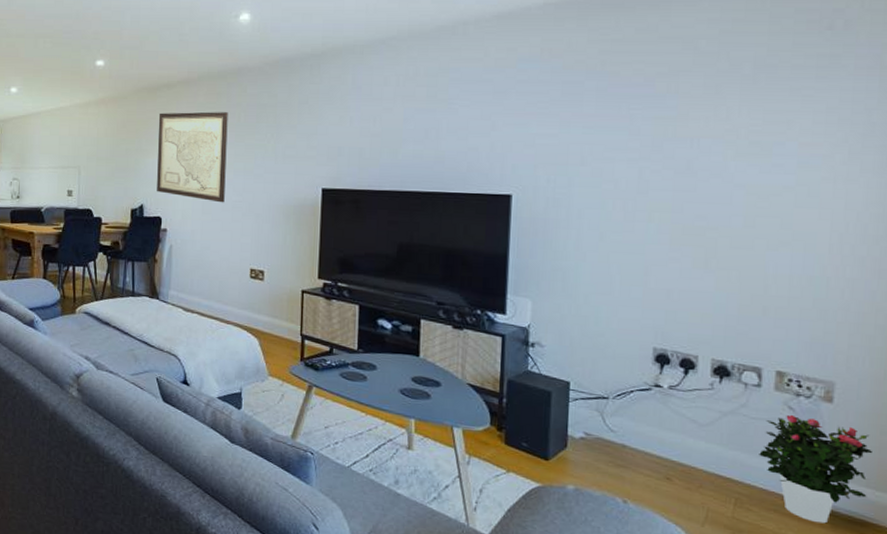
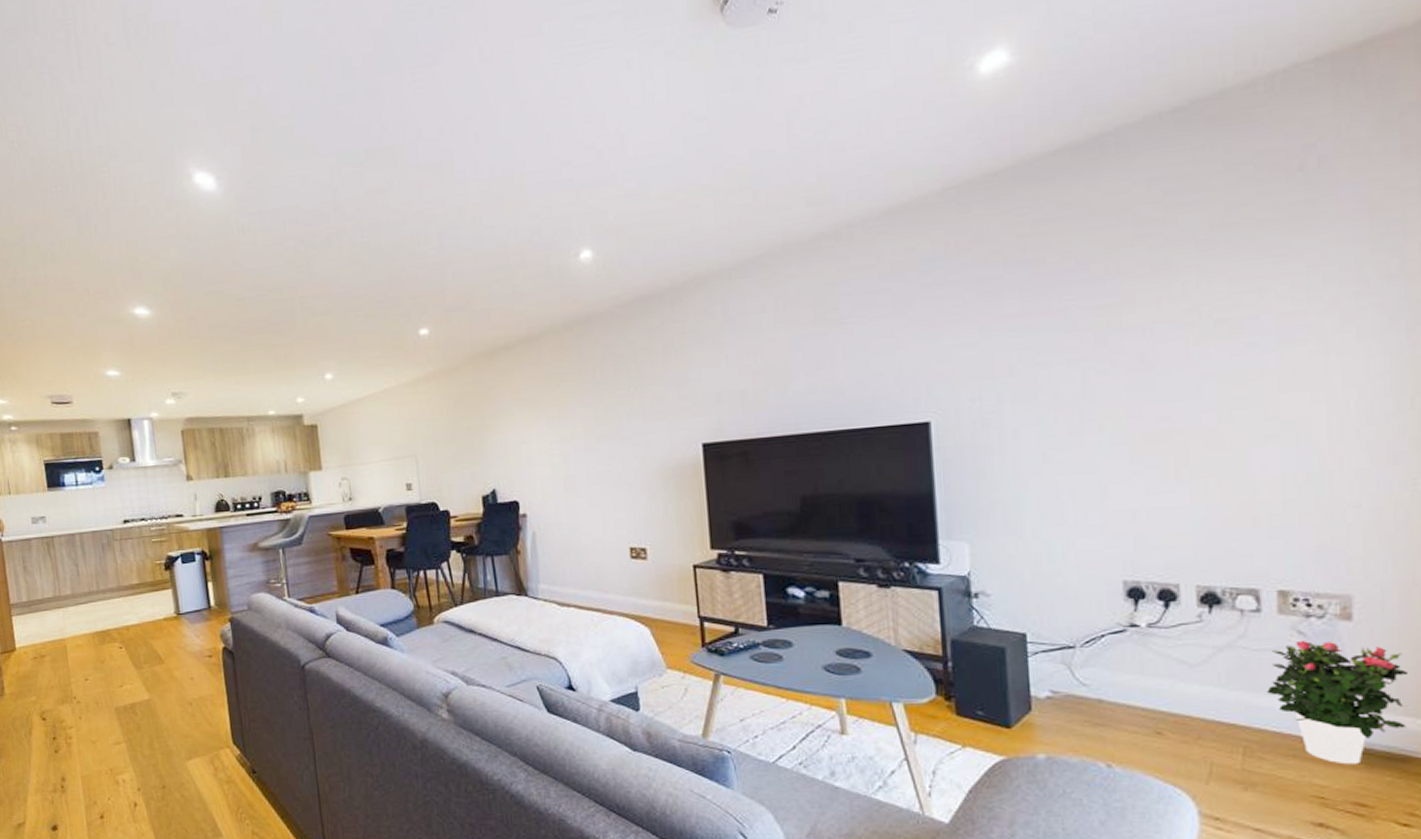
wall art: present [157,112,228,203] -> none [499,369,590,476]

